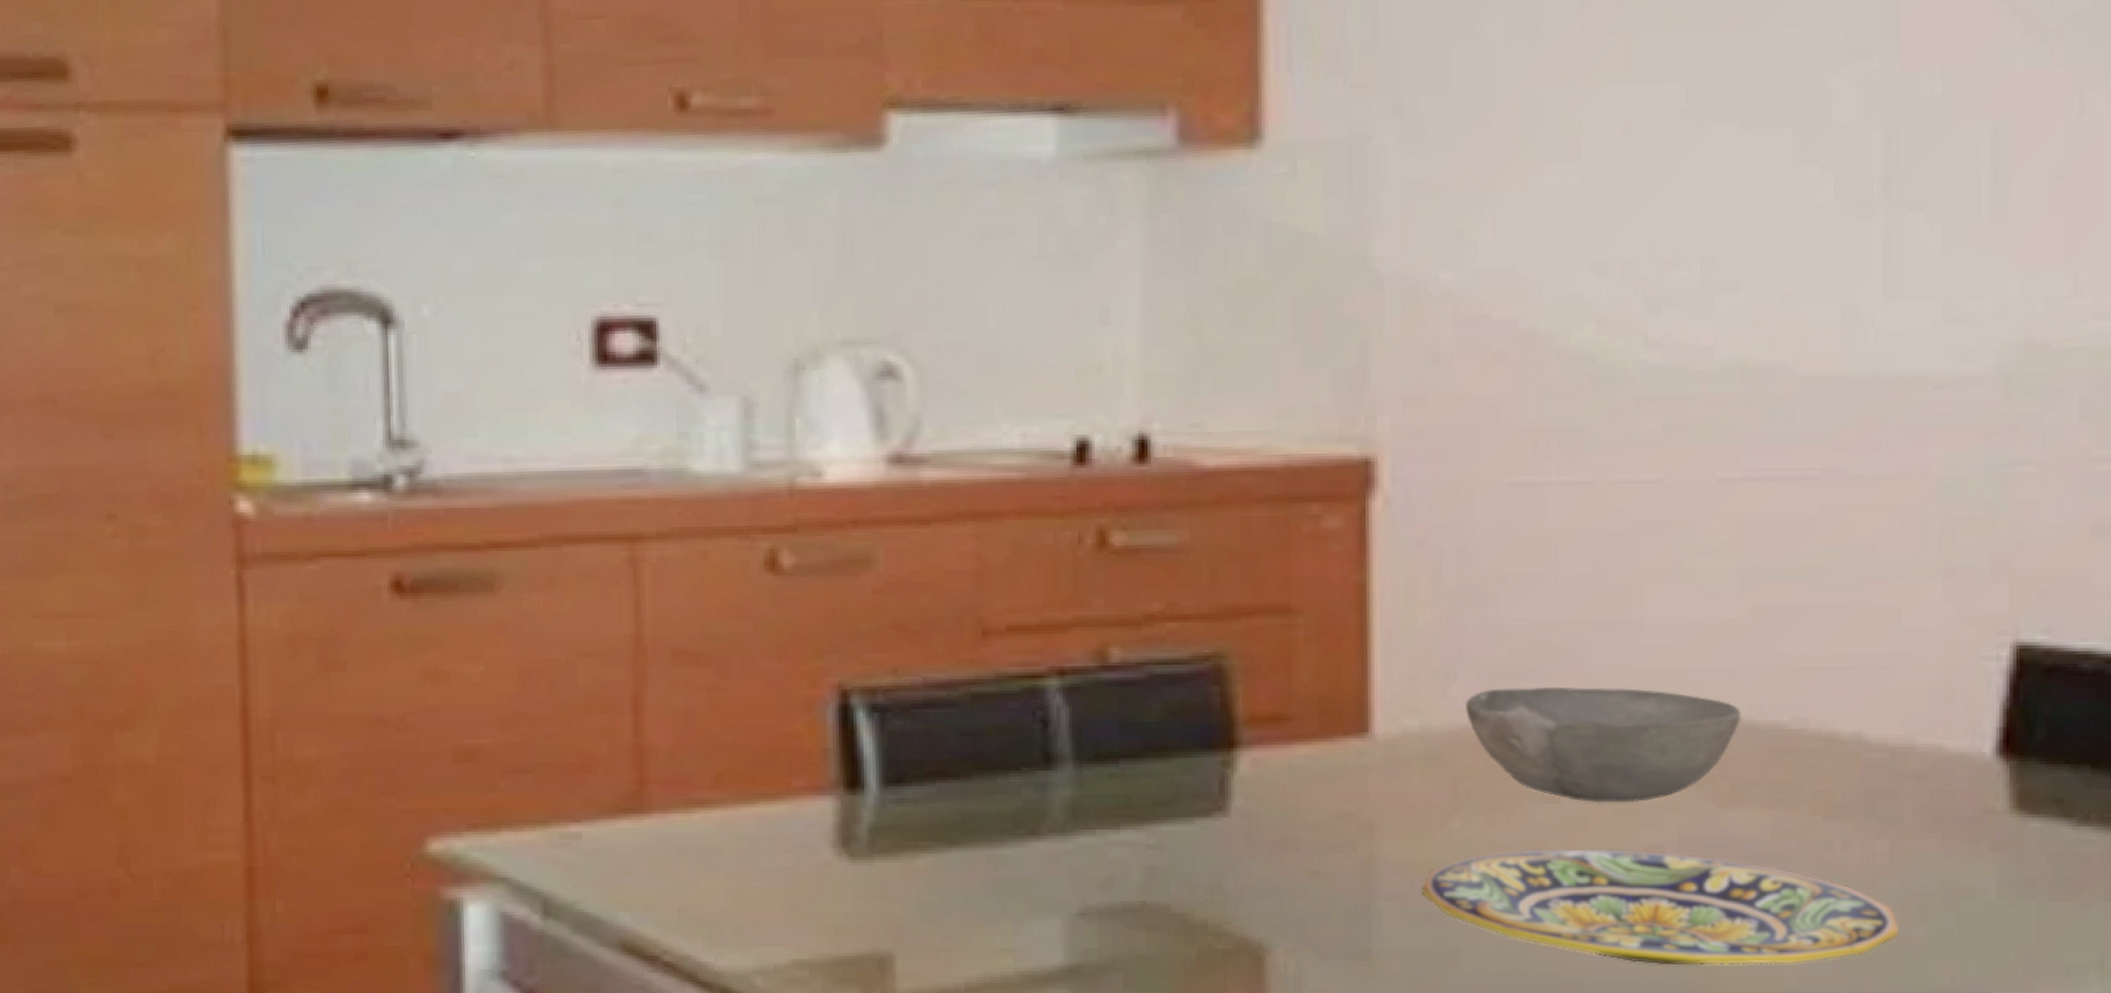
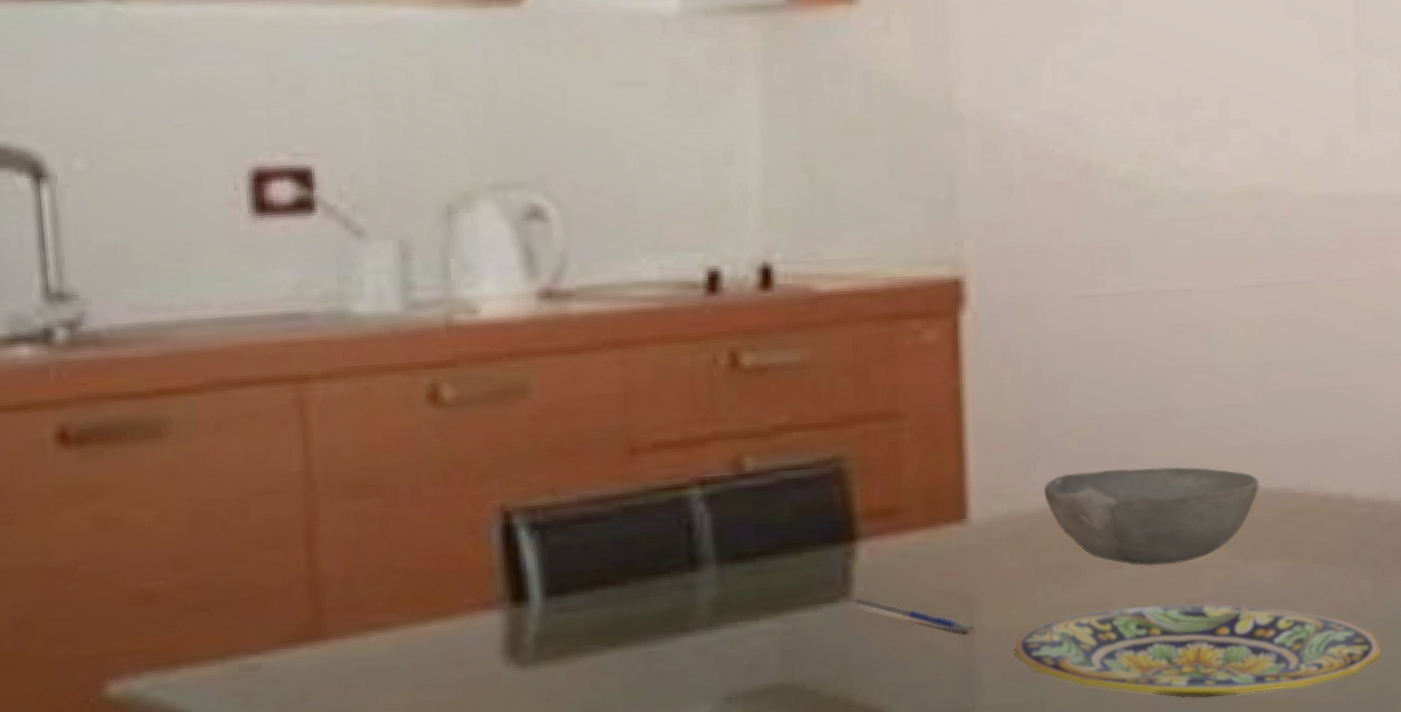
pen: none [1231,812,1378,863] -> present [853,597,977,633]

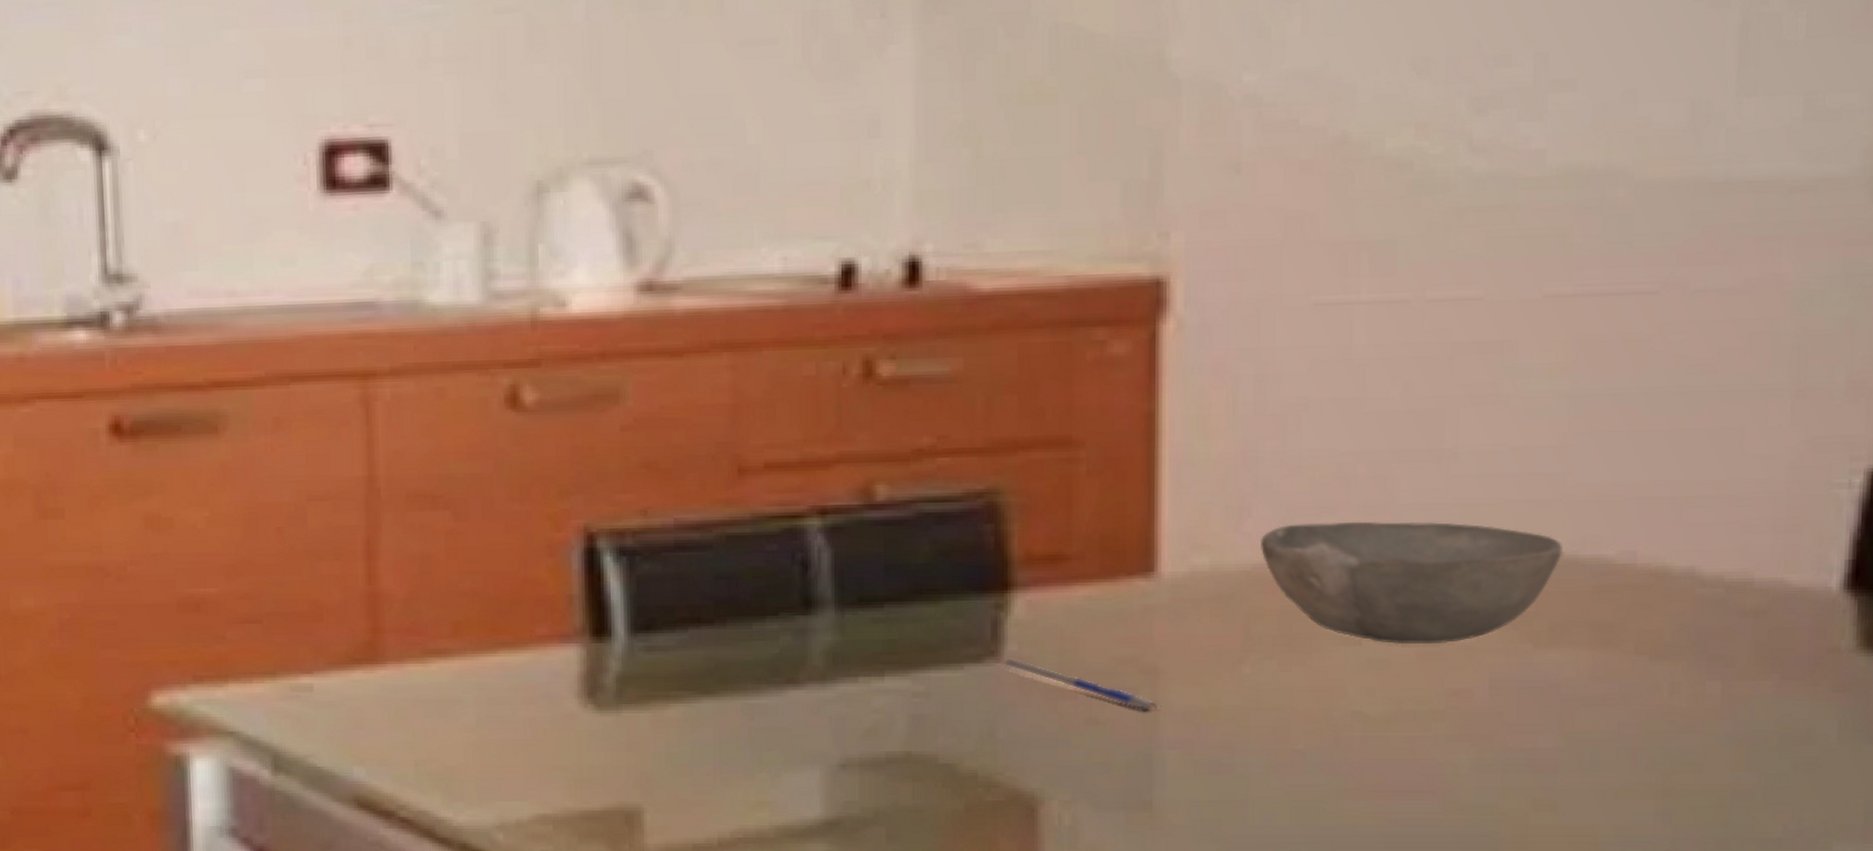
plate: present [1013,603,1381,698] -> none [1208,693,1729,815]

